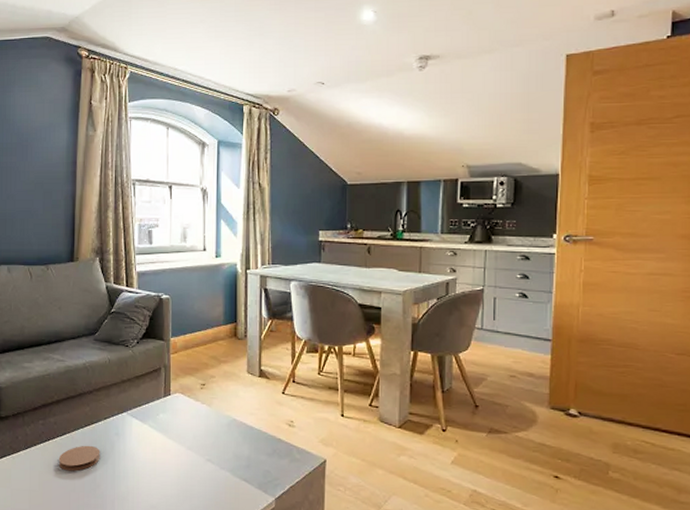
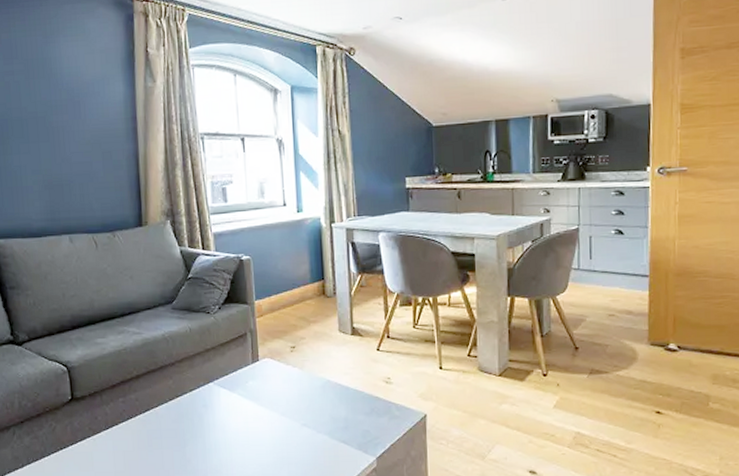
coaster: present [58,445,100,472] -> none [143,419,189,448]

